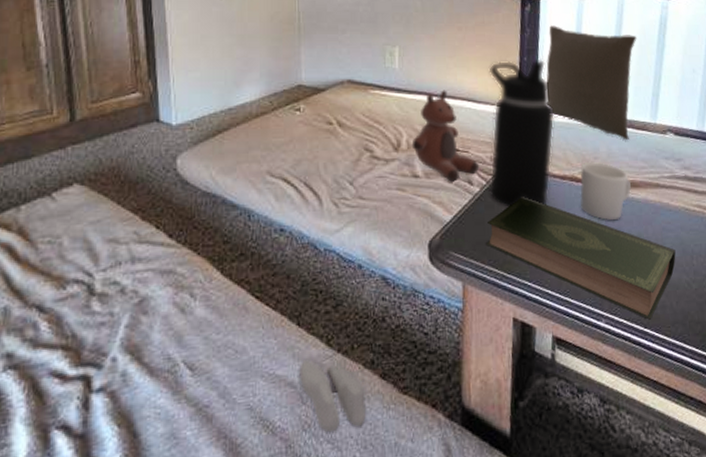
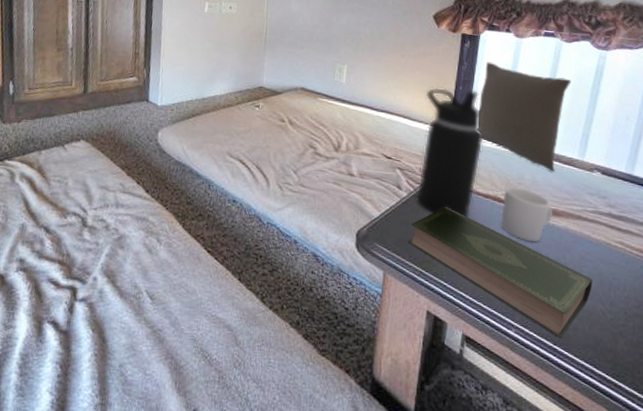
socks: present [299,360,366,433] -> none [236,310,289,375]
teddy bear: present [411,90,480,182] -> none [350,105,409,185]

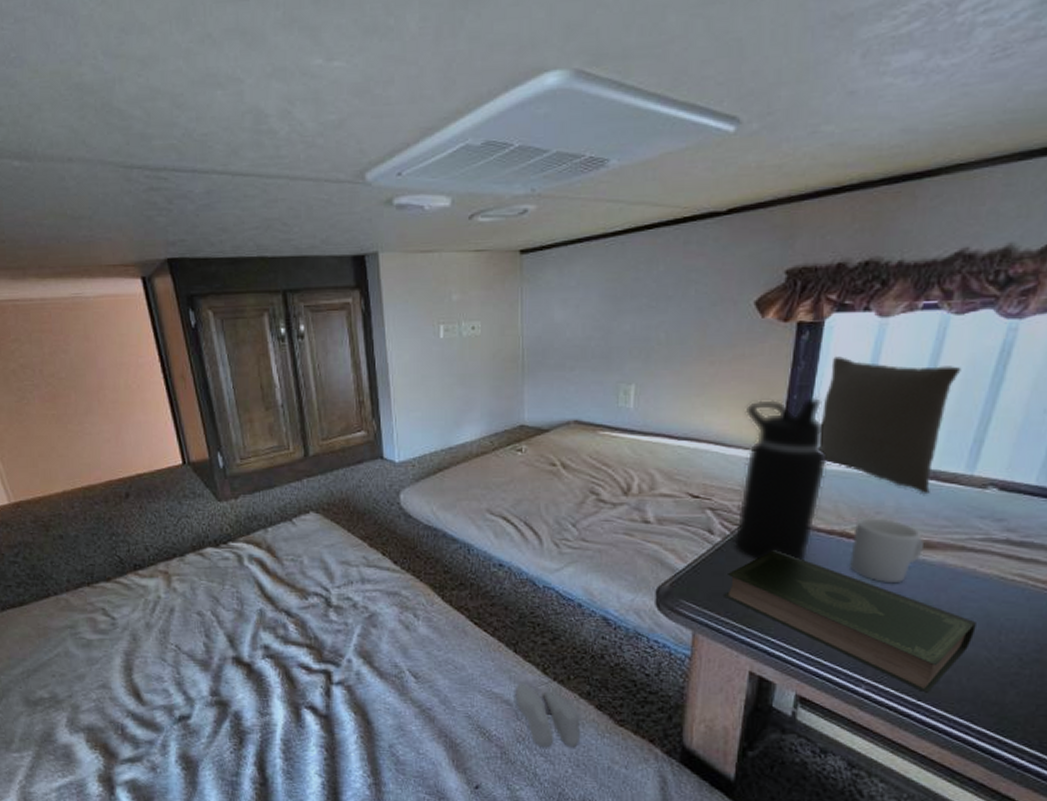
socks: none [236,310,289,375] -> present [515,683,580,748]

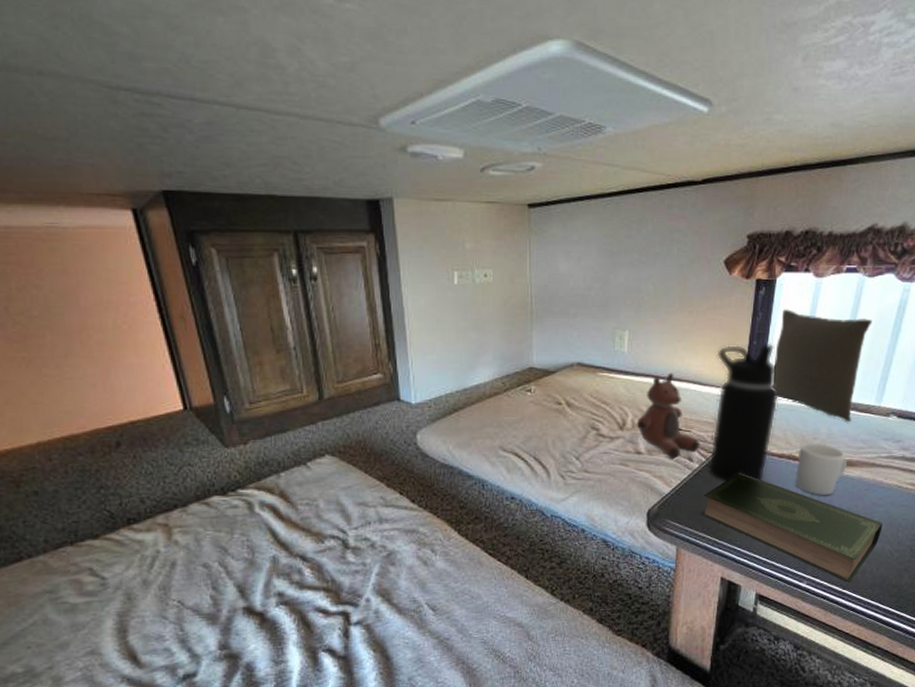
socks: present [515,683,580,748] -> none [527,606,584,663]
teddy bear: none [643,432,724,530] -> present [636,372,700,458]

